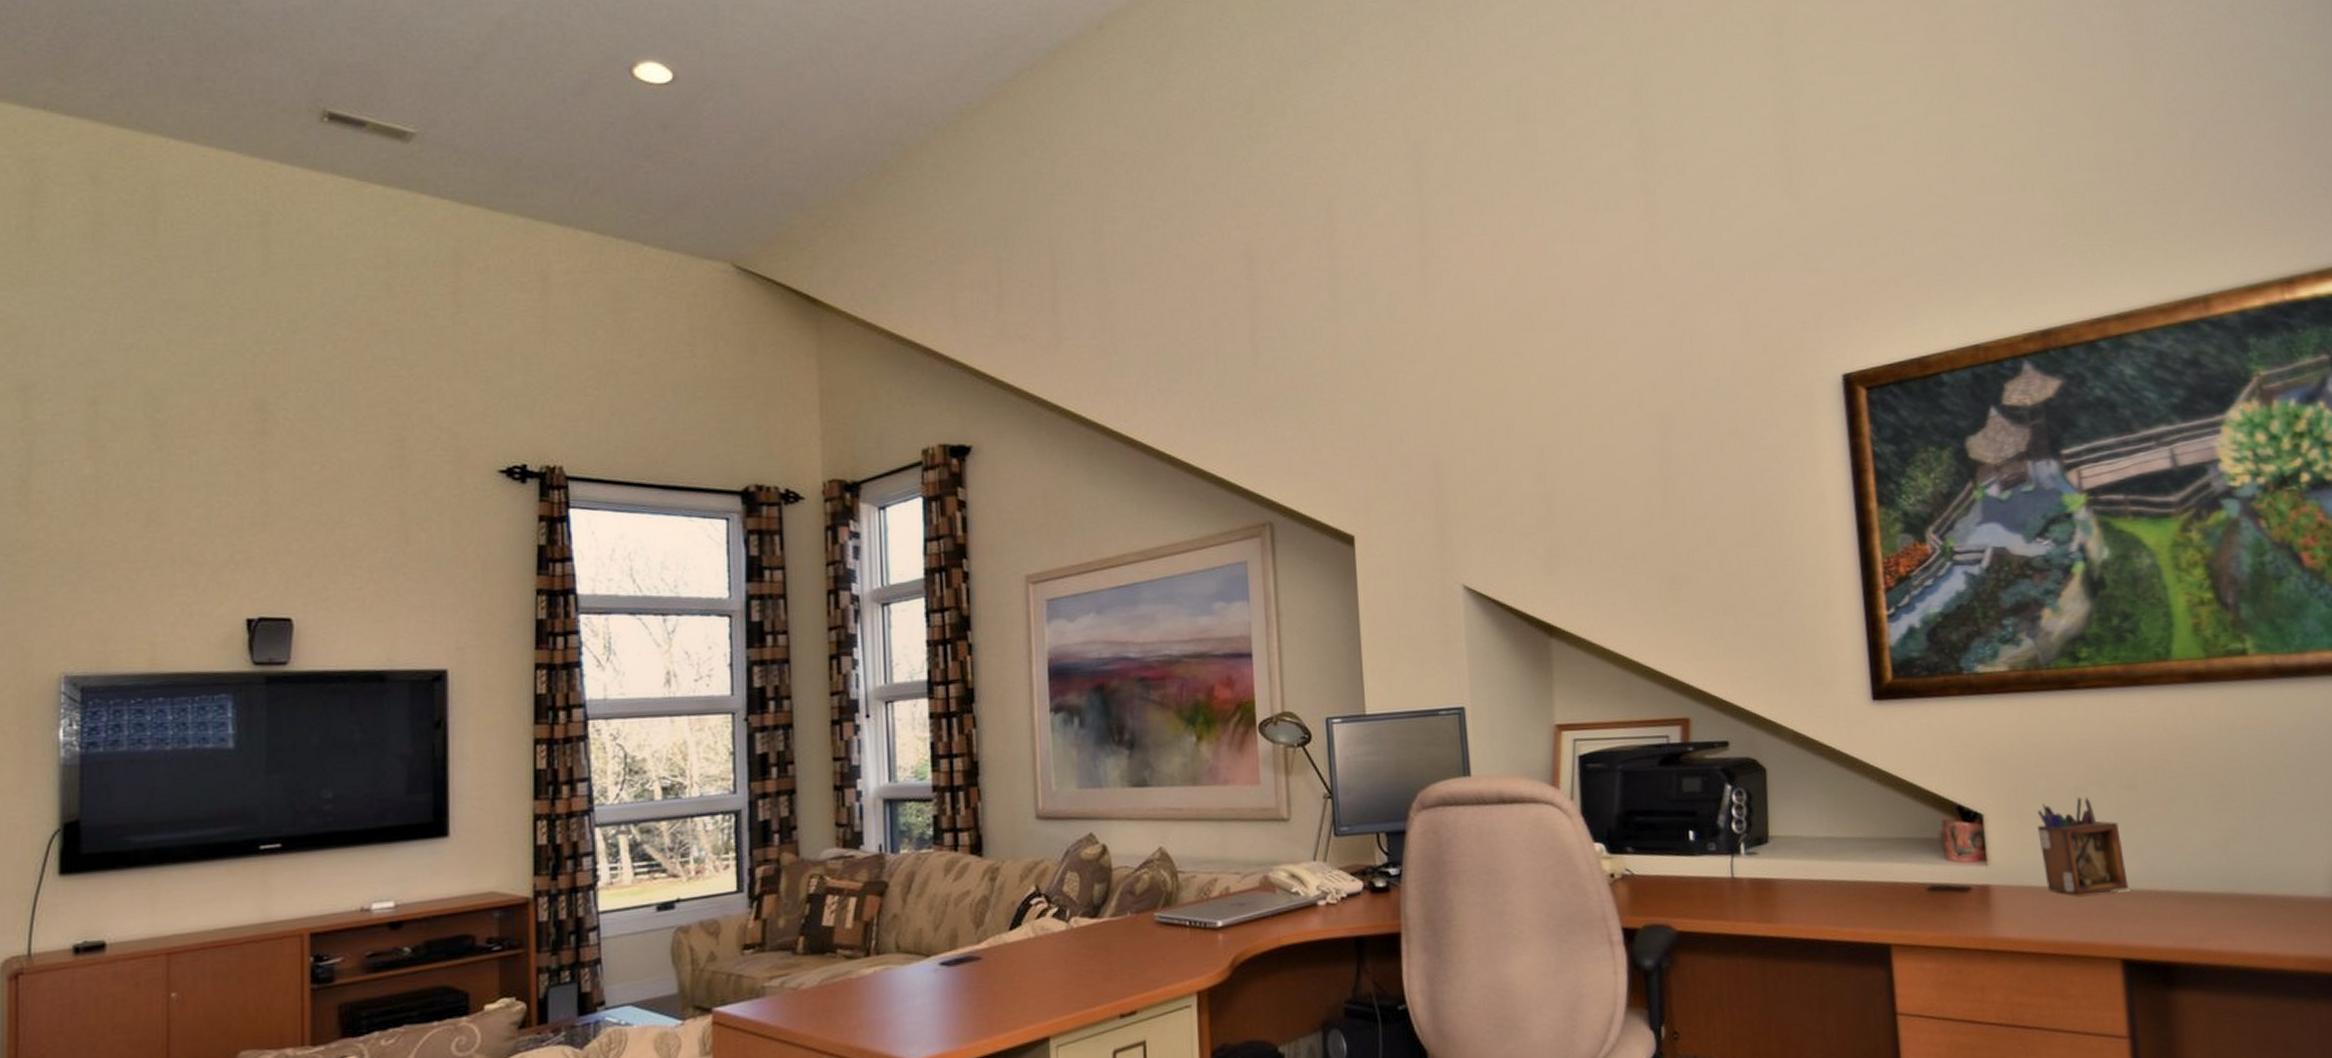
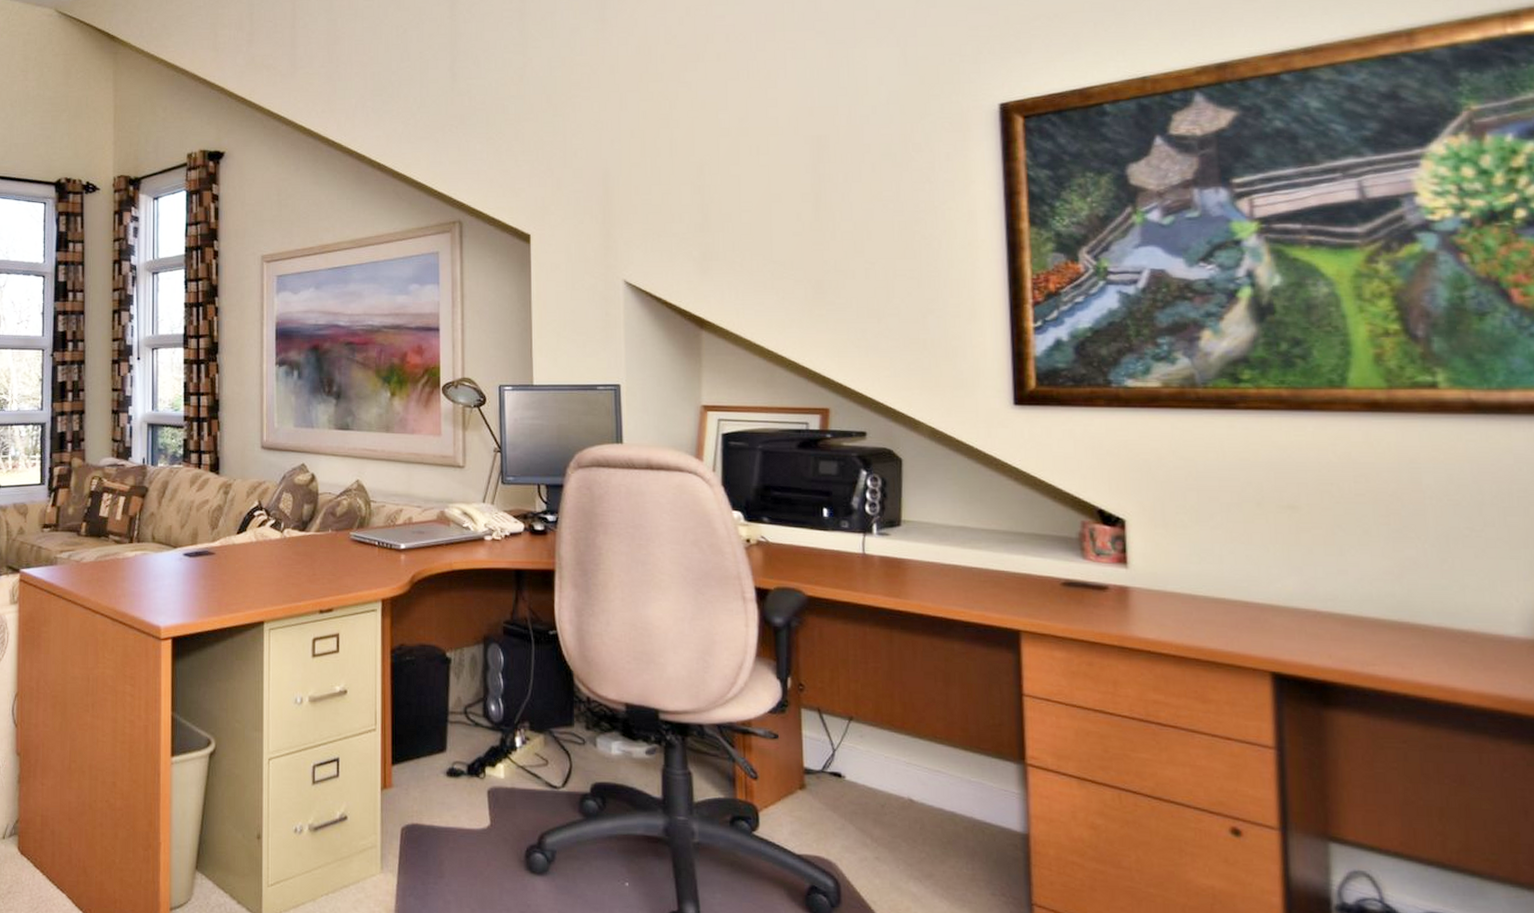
desk organizer: present [2037,797,2129,896] -> none [1184,513,1284,608]

